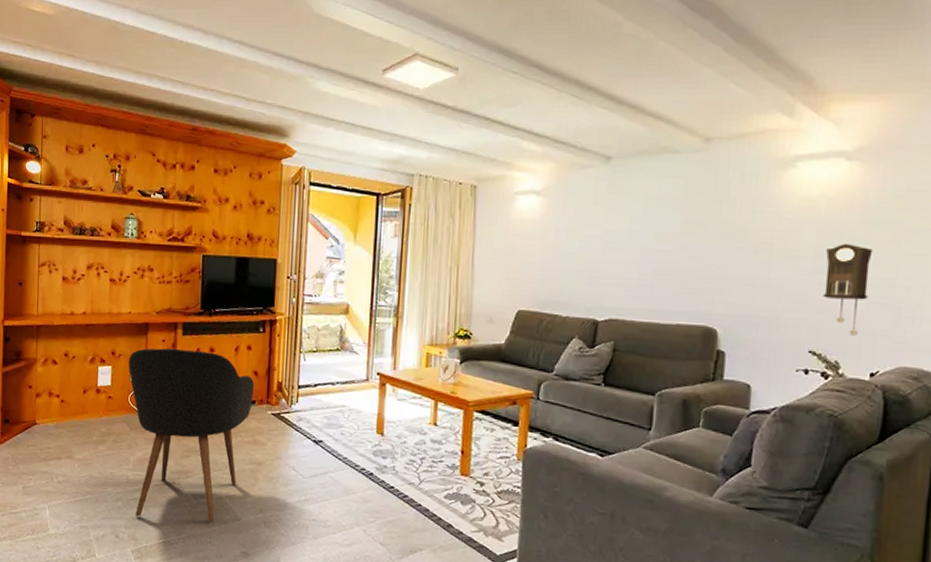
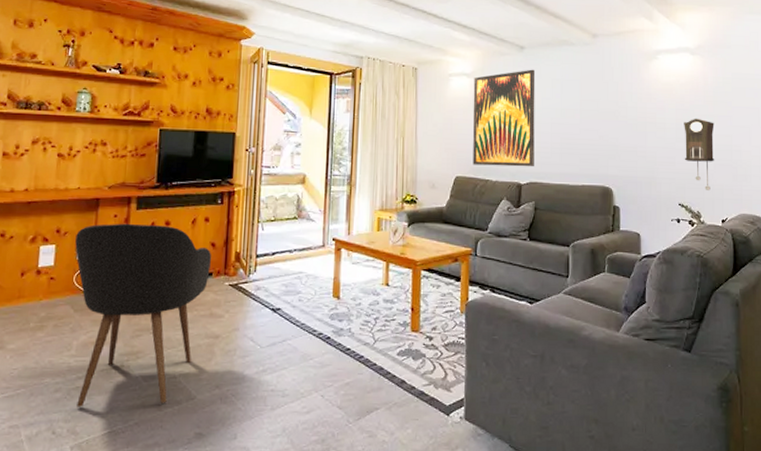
wall art: none [539,184,624,302] -> present [473,69,536,167]

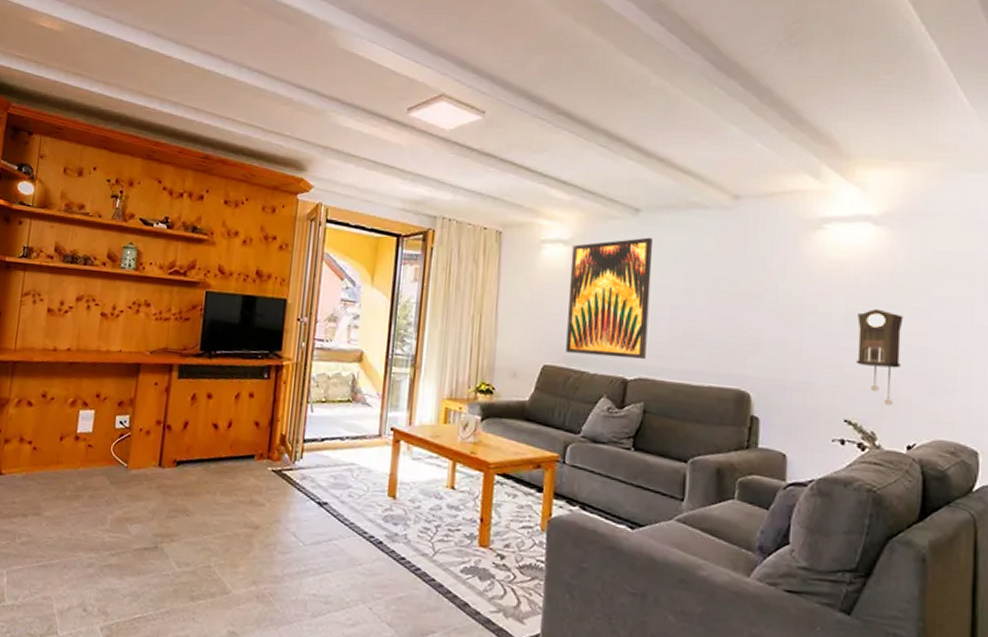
armchair: present [75,223,212,407] -> none [108,391,255,594]

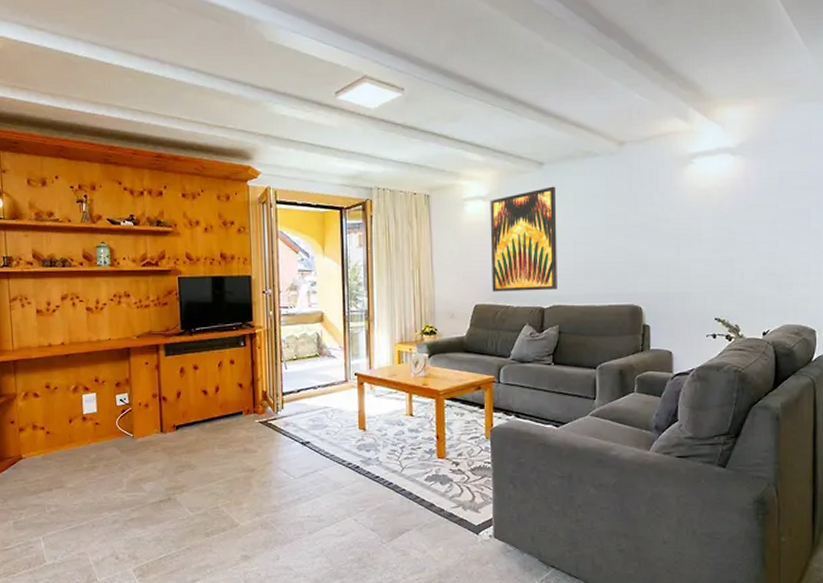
pendulum clock: present [855,308,904,406] -> none [722,225,757,302]

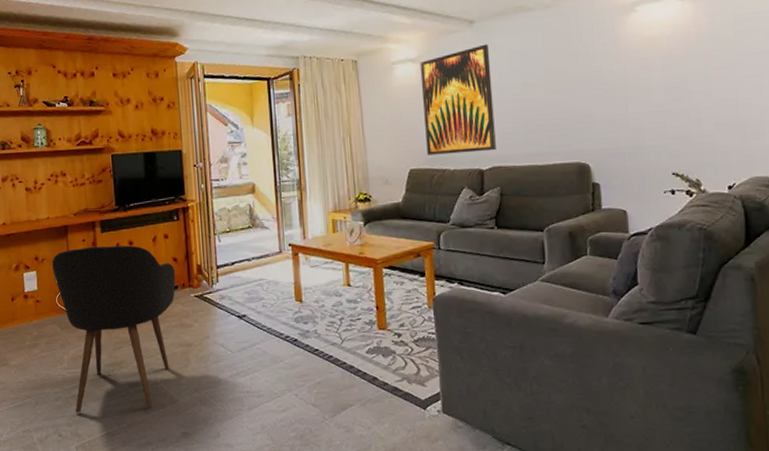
armchair: none [113,369,241,536] -> present [52,245,176,413]

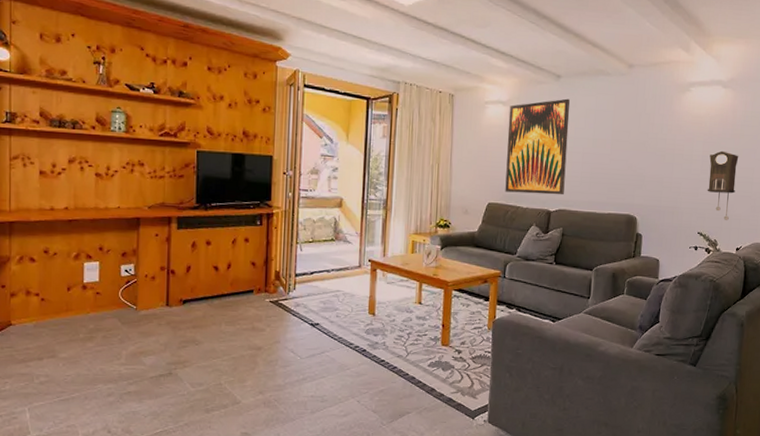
armchair: present [52,245,176,413] -> none [118,242,253,410]
pendulum clock: none [673,73,716,155] -> present [707,150,739,220]

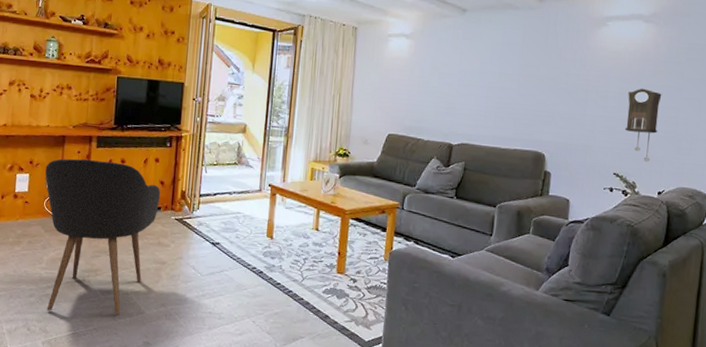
armchair: none [118,242,253,410] -> present [45,158,161,315]
wall art: present [505,98,570,195] -> none [406,32,476,129]

